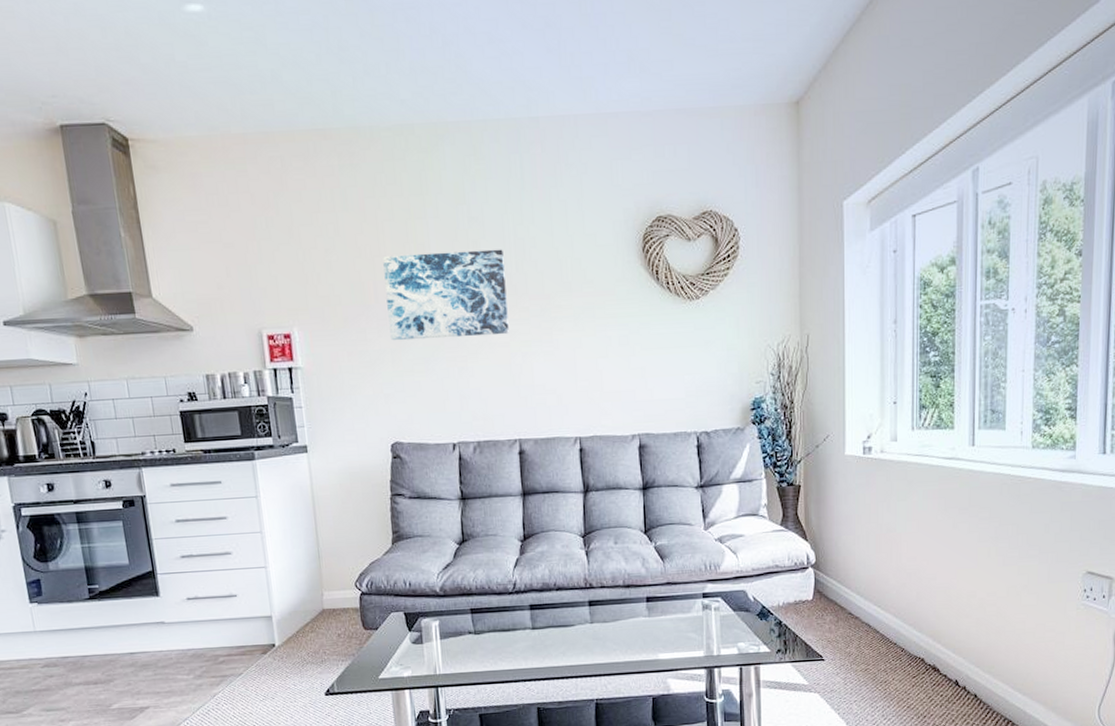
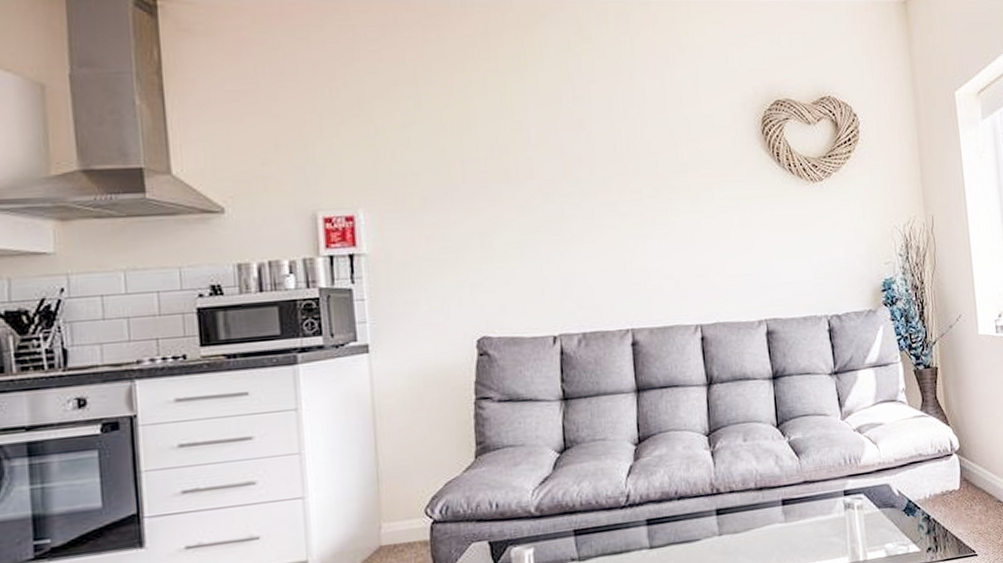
wall art: present [383,249,509,341] -> none [472,128,619,224]

